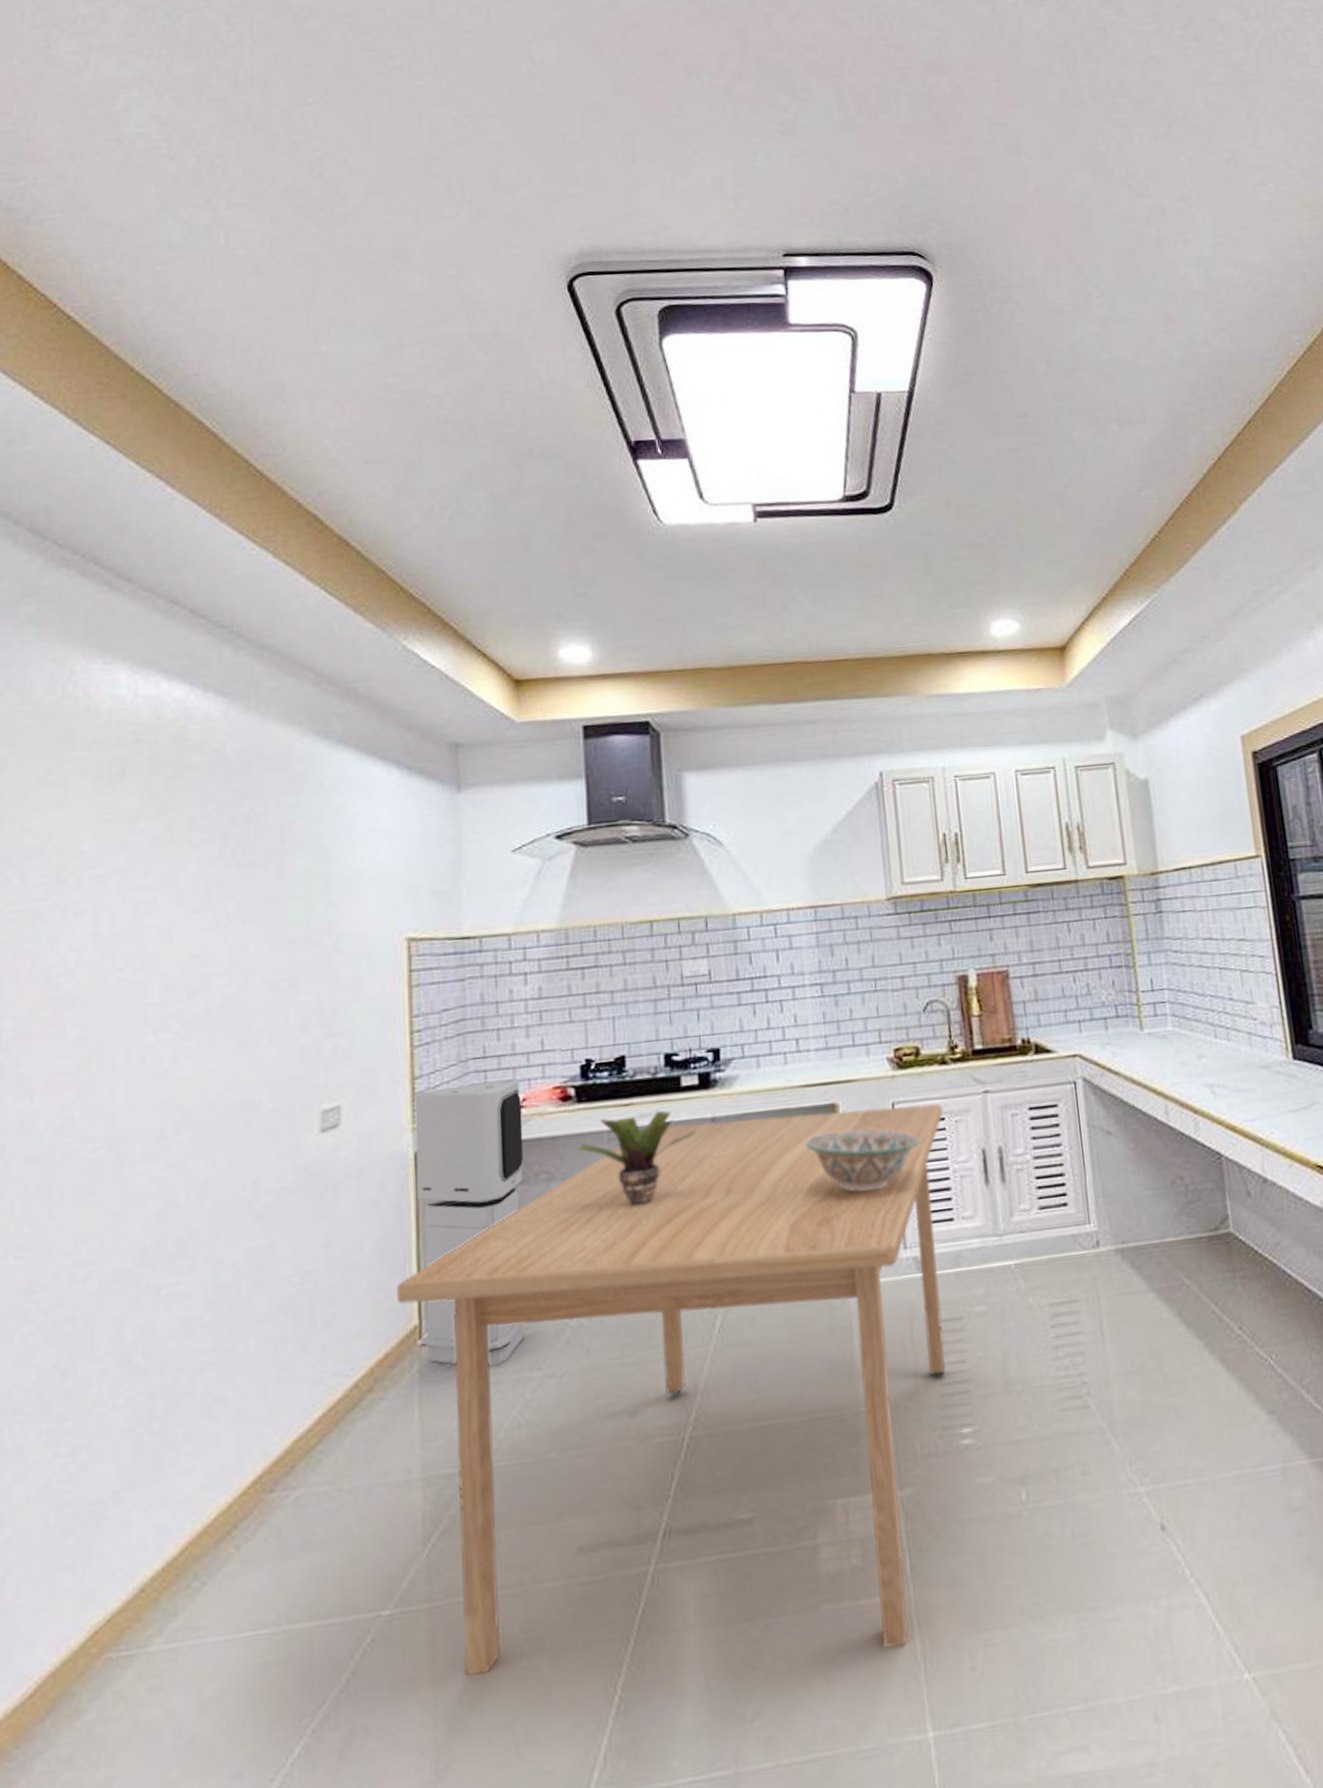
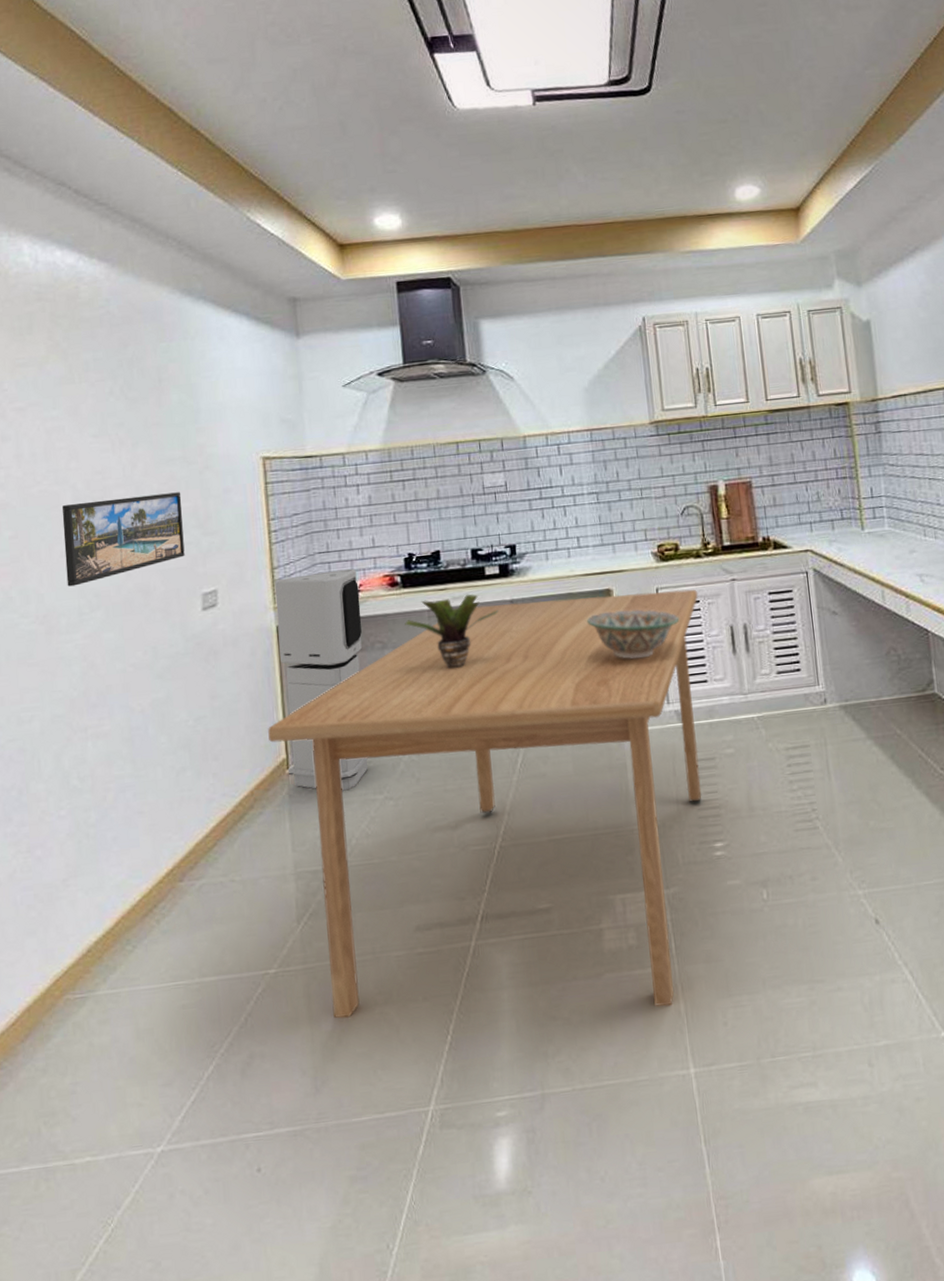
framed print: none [146,981,302,1103] -> present [61,492,185,587]

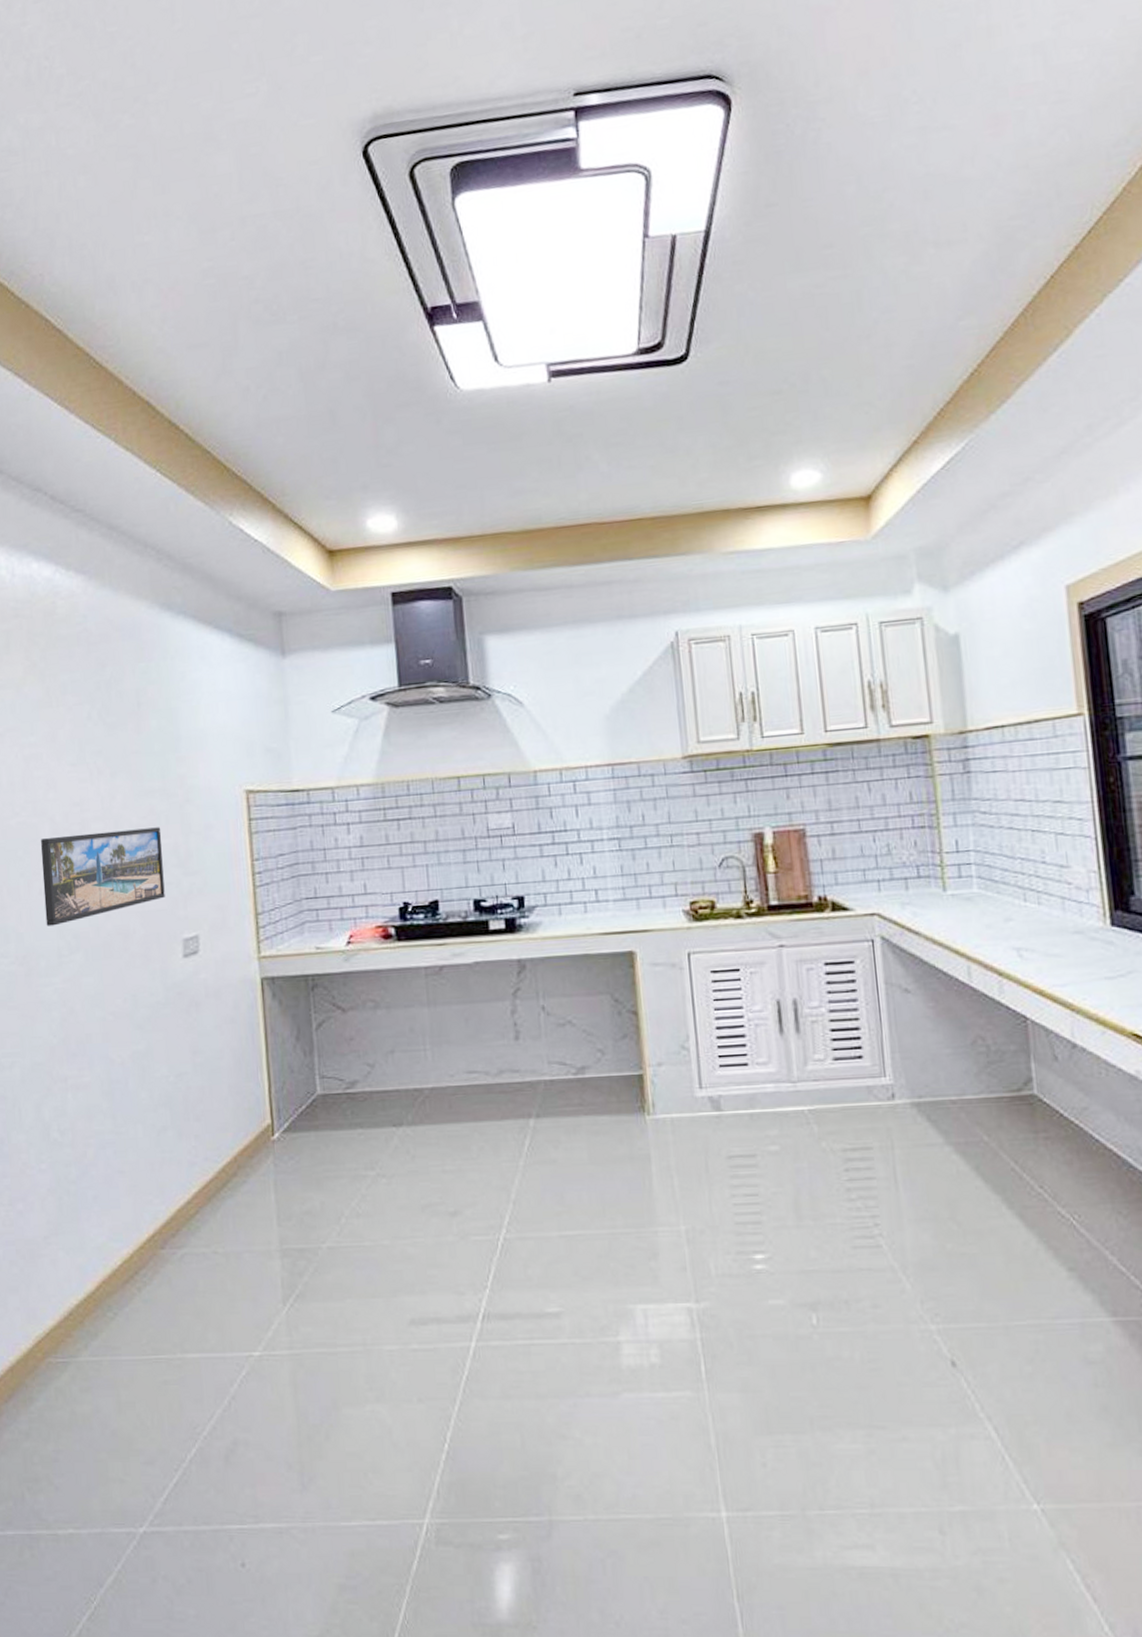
table: present [268,589,702,1018] -> none [252,955,740,1437]
air purifier: present [274,568,369,791] -> none [258,917,360,1164]
potted plant: present [405,594,499,670] -> none [399,950,504,1036]
decorative bowl: present [587,610,680,659] -> none [606,977,716,1034]

